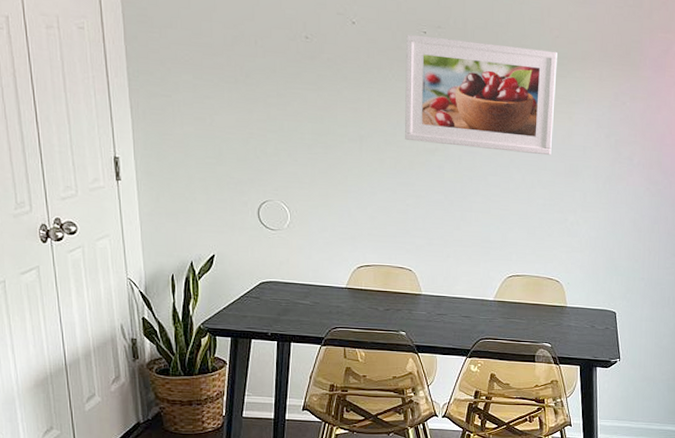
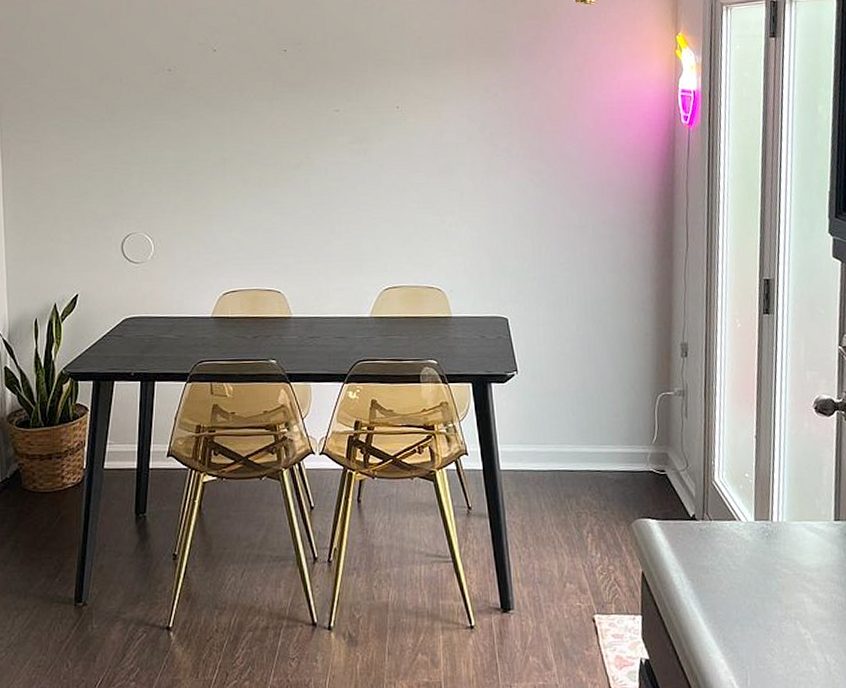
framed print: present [405,34,557,156] -> none [266,52,423,158]

